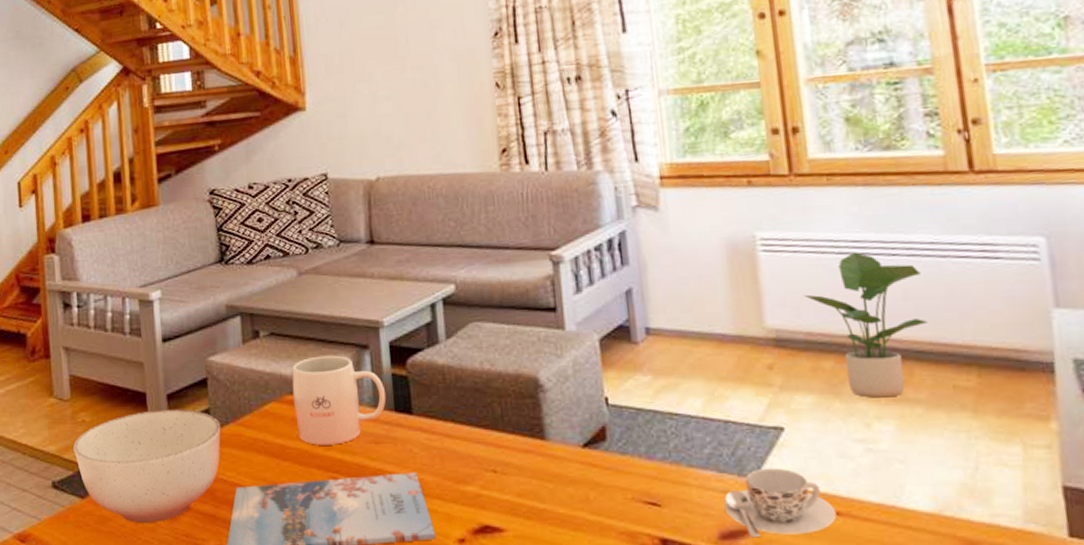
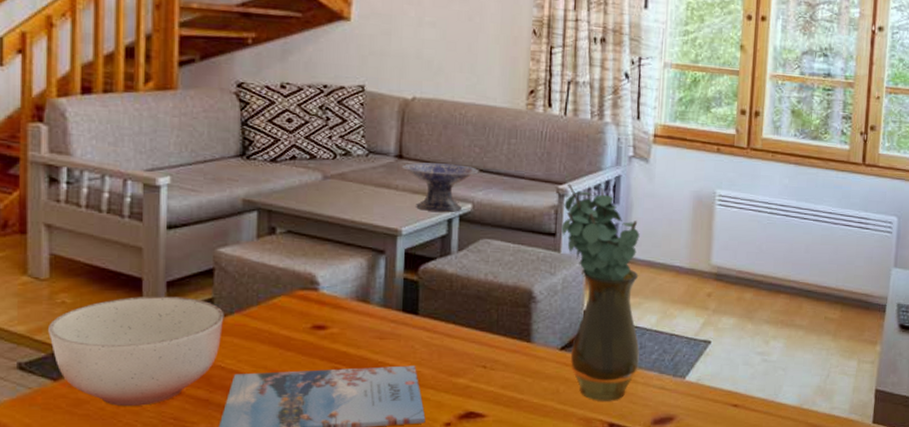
mug: present [292,355,387,446] -> none [303,256,396,339]
decorative bowl: none [374,242,458,297] -> present [401,162,479,212]
vase: none [561,248,688,510] -> present [561,183,640,401]
teacup: present [724,468,837,538] -> none [659,371,736,423]
potted plant: present [804,252,928,398] -> none [741,213,820,323]

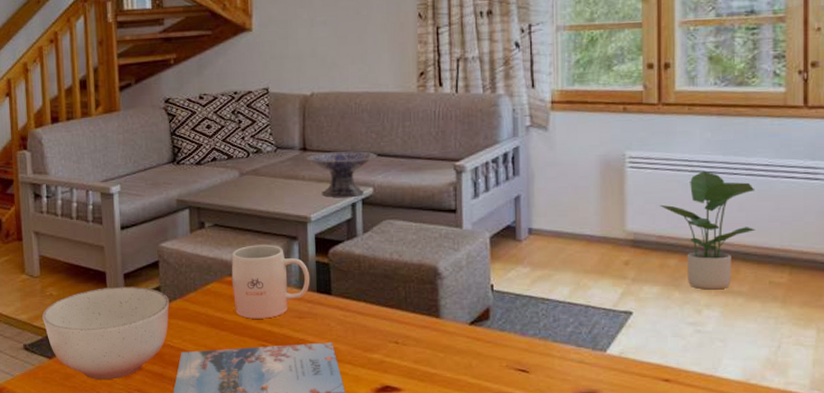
mug: none [303,256,396,339] -> present [231,244,310,319]
vase: present [561,183,640,401] -> none [462,159,553,376]
potted plant: none [741,213,820,323] -> present [659,170,756,290]

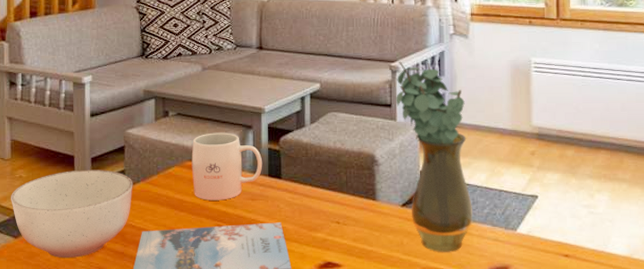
decorative bowl: present [306,151,377,197] -> none [262,51,324,91]
vase: none [462,159,553,376] -> present [396,61,472,252]
potted plant: present [659,170,756,290] -> none [559,76,635,177]

